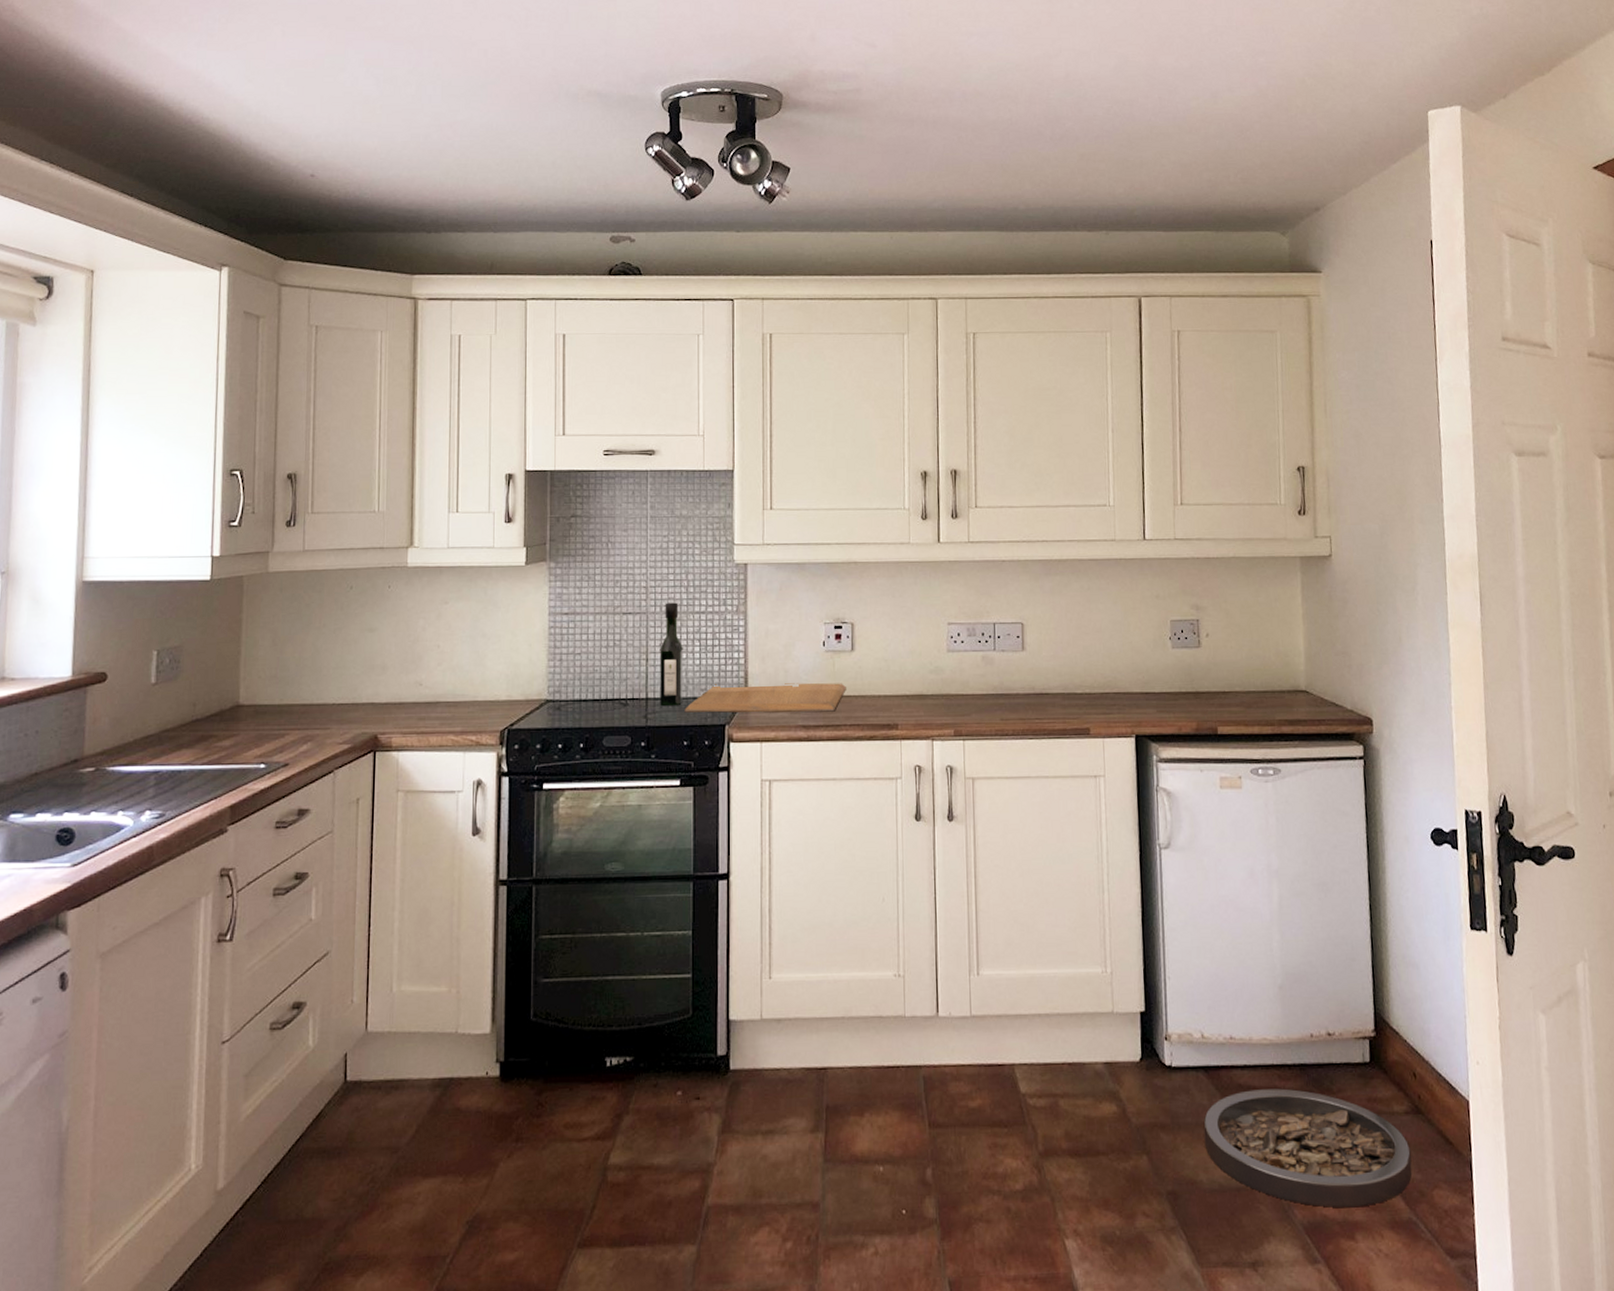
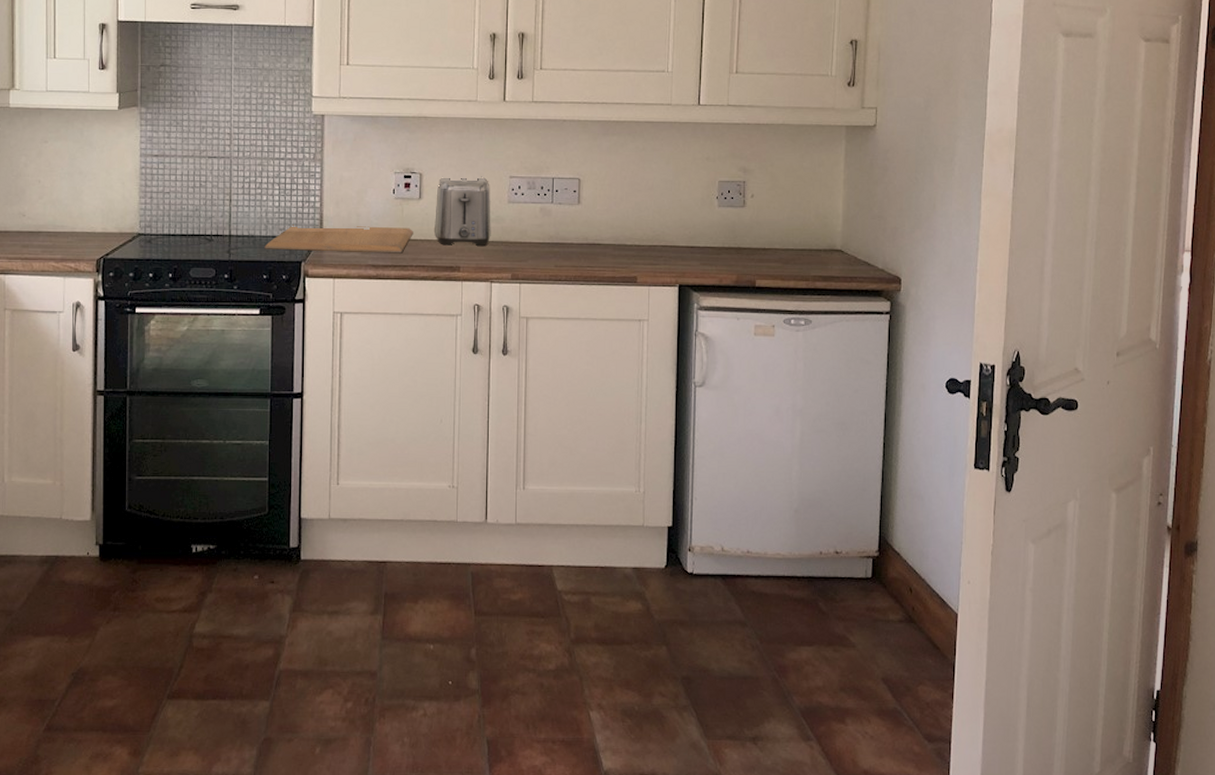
bottle: present [660,602,684,707] -> none [242,149,265,243]
toaster: none [869,624,930,701] -> present [435,176,491,247]
pet bowl: present [1203,1088,1412,1208] -> none [718,596,901,697]

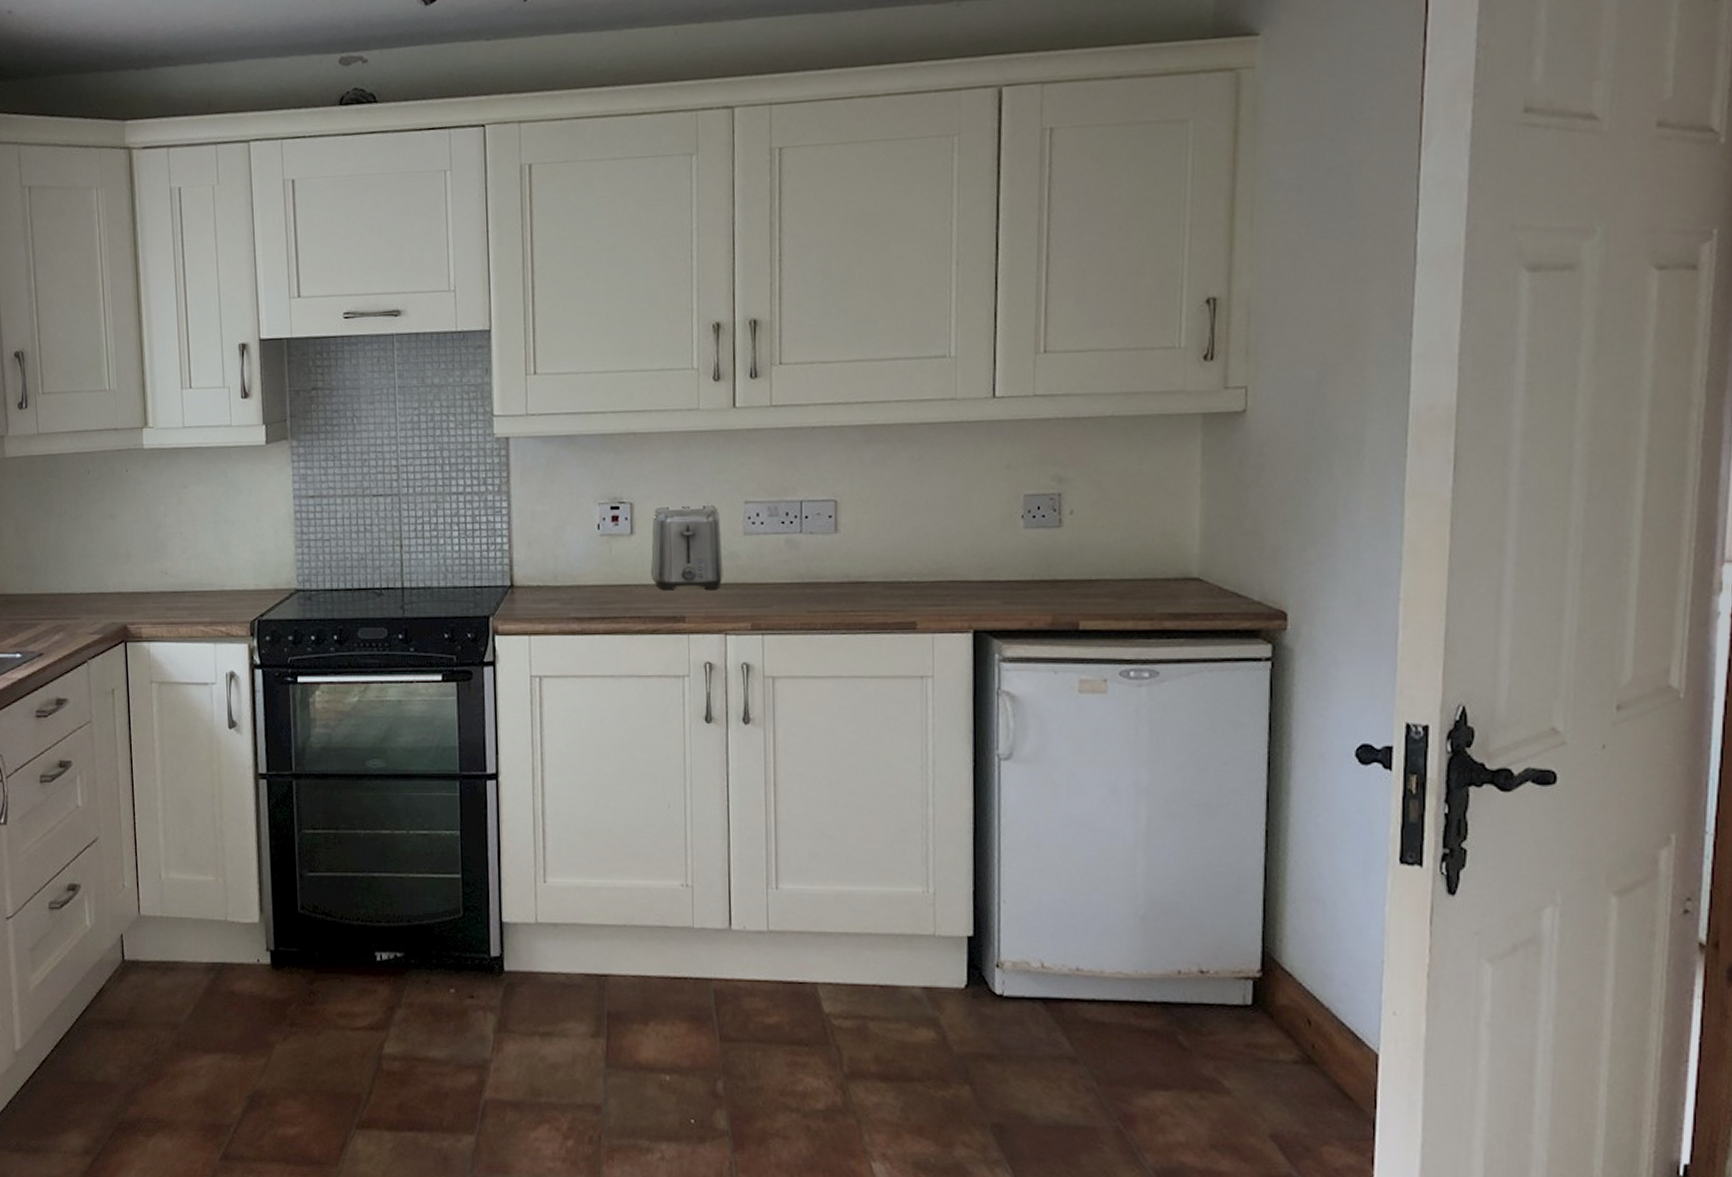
chopping board: present [264,225,413,253] -> none [444,570,625,604]

